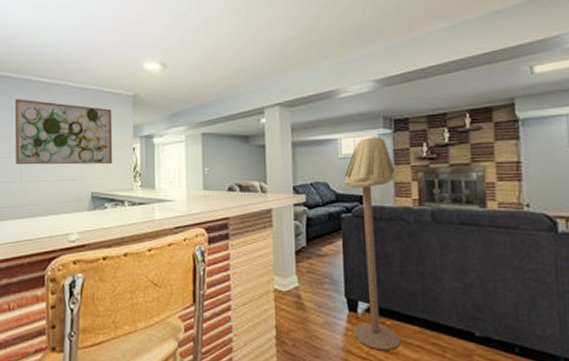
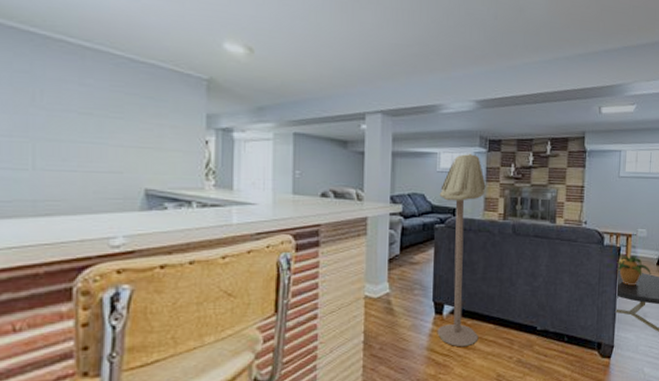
wall art: present [15,98,113,165] -> none [23,58,178,158]

